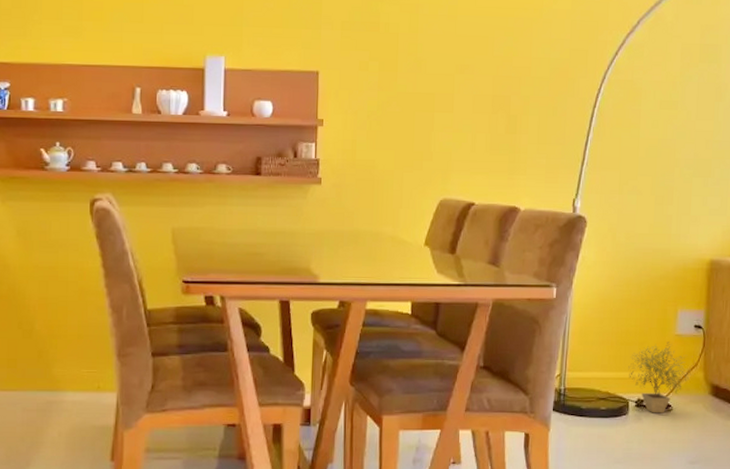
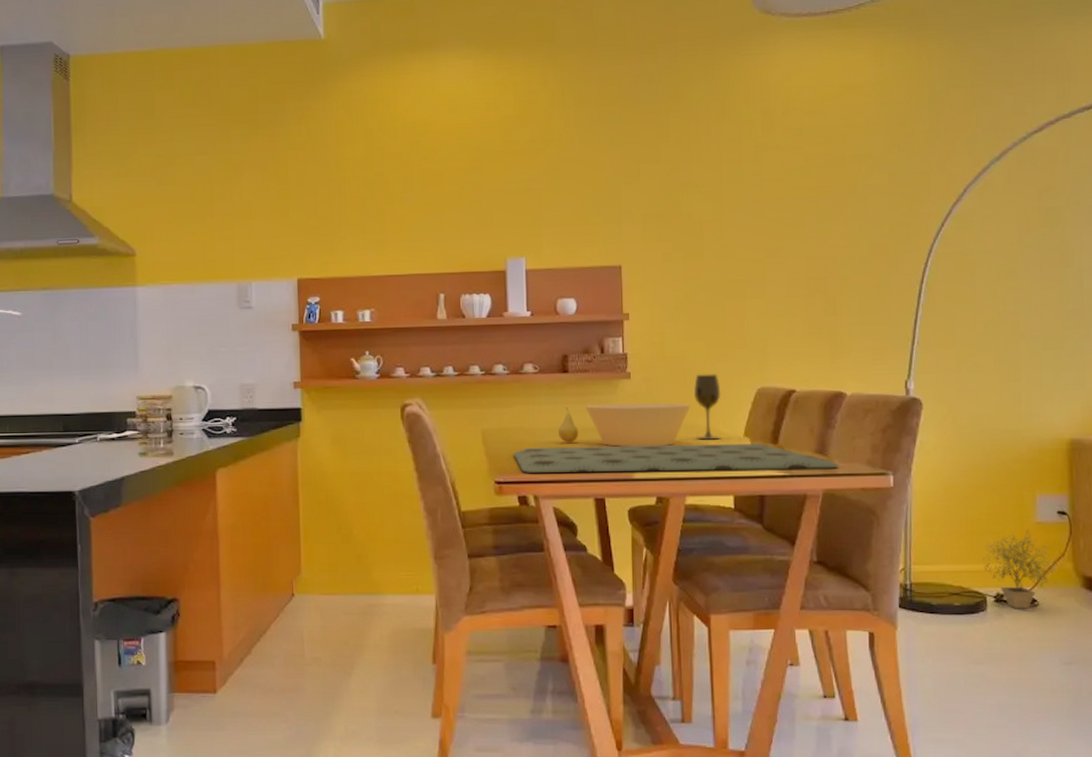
placemat: none [202,248,509,279] -> present [513,444,839,474]
fruit: none [247,209,268,245] -> present [557,407,579,443]
bowl: none [276,208,377,252] -> present [585,403,691,447]
wine glass: none [380,183,406,248] -> present [693,374,721,440]

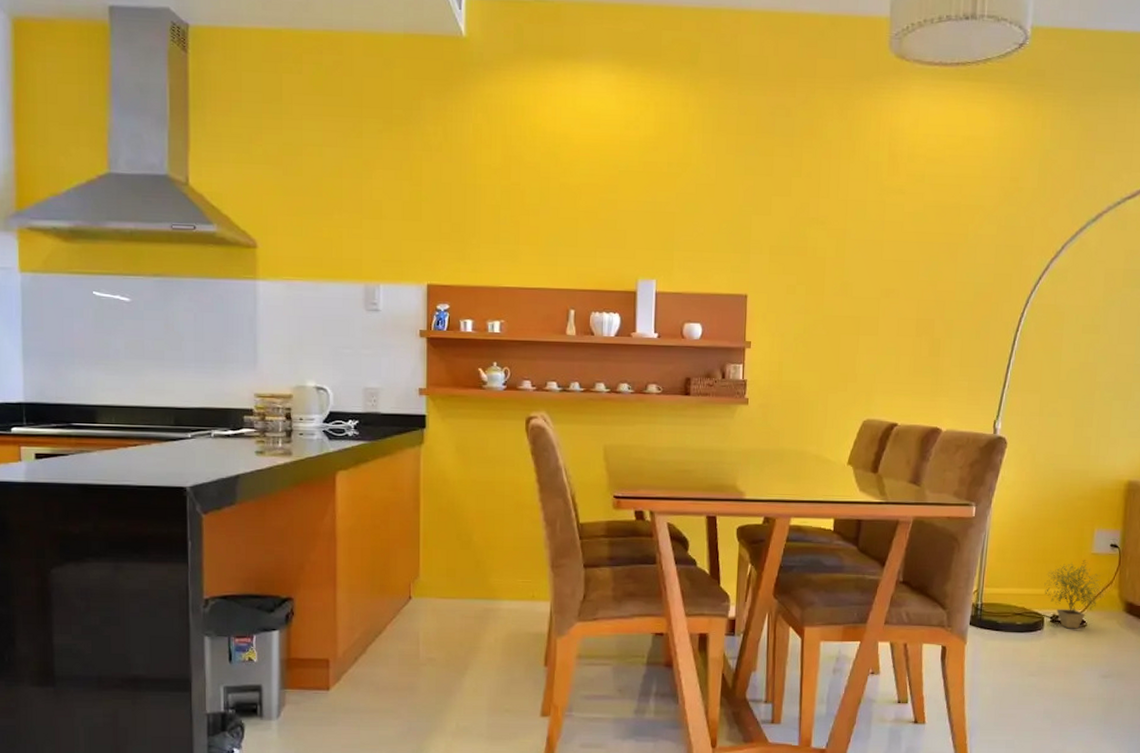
placemat: present [513,444,839,474] -> none [633,465,930,498]
fruit: present [557,407,579,443] -> none [676,428,696,462]
bowl: present [585,403,691,447] -> none [704,427,802,470]
wine glass: present [693,374,721,440] -> none [805,404,830,466]

